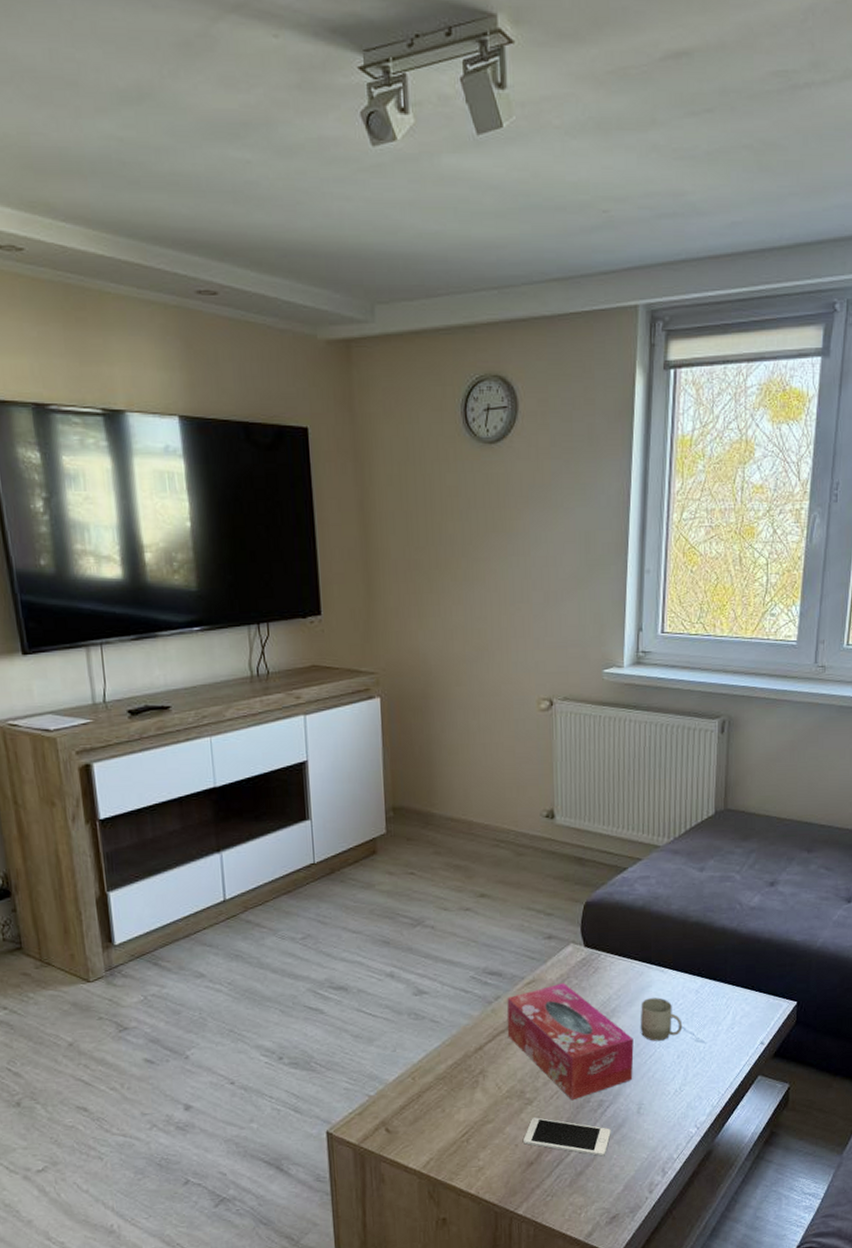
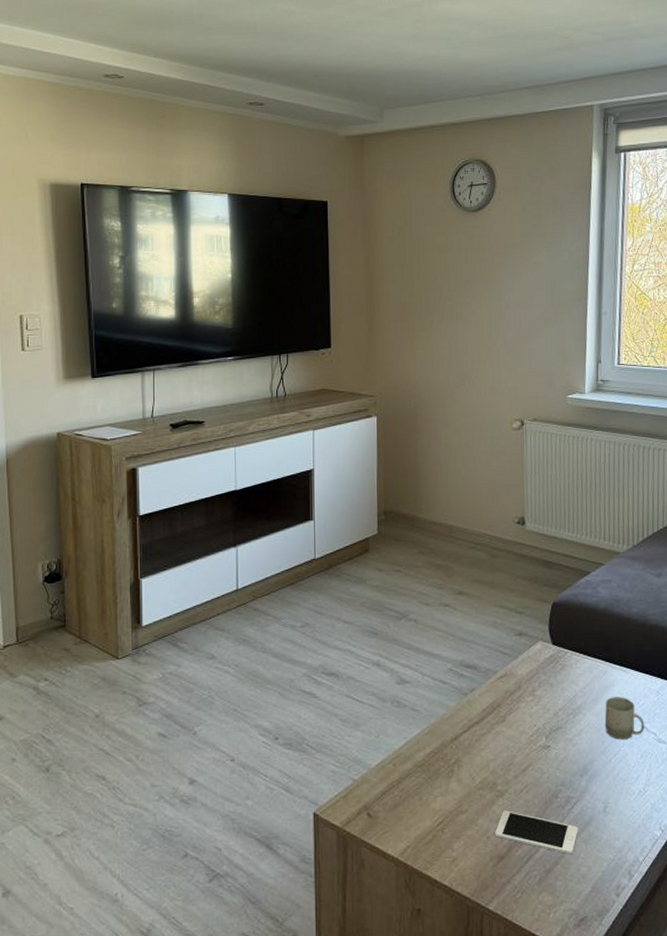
tissue box: present [507,982,634,1101] -> none [481,678,599,795]

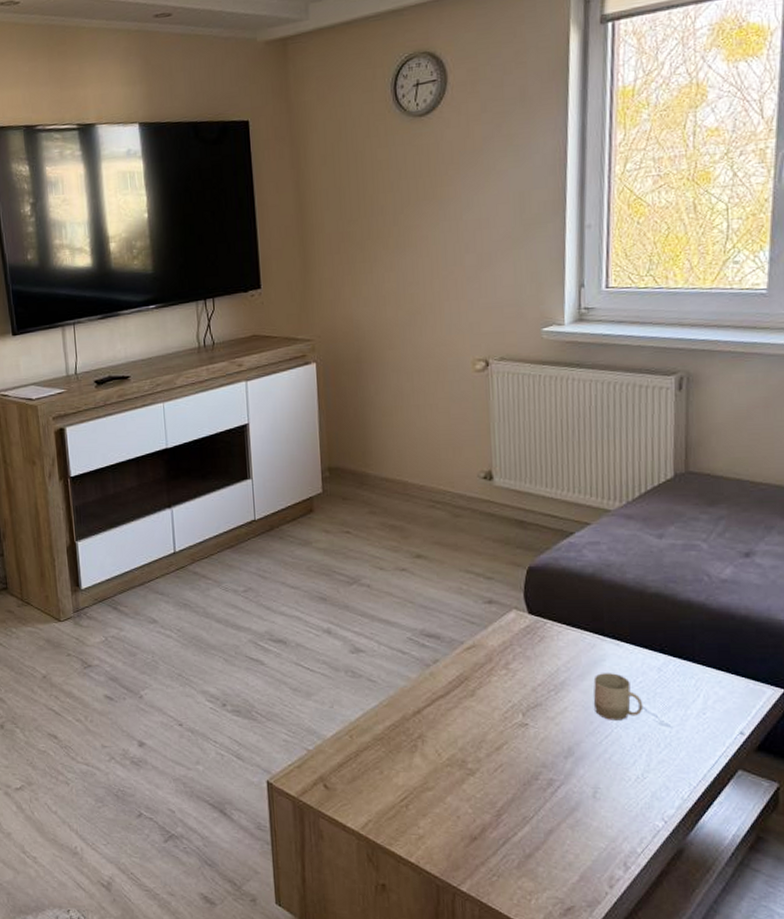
cell phone: present [495,810,578,855] -> none [466,790,563,841]

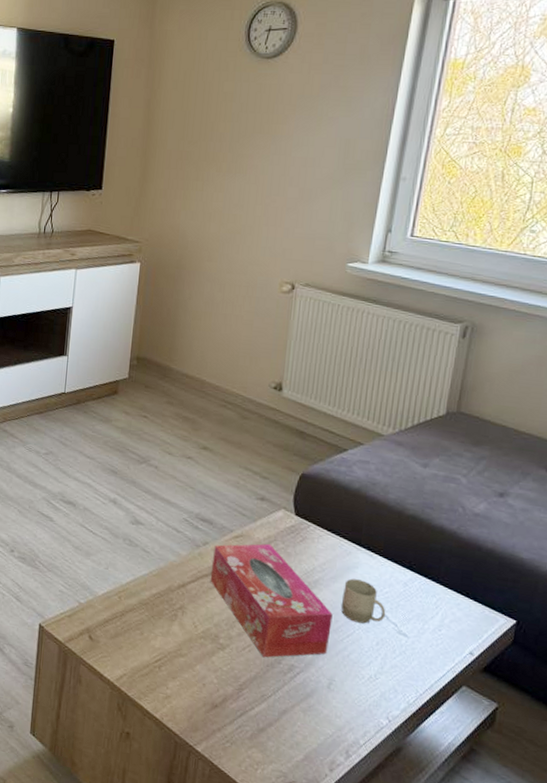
tissue box: none [446,650,587,776] -> present [210,543,333,658]

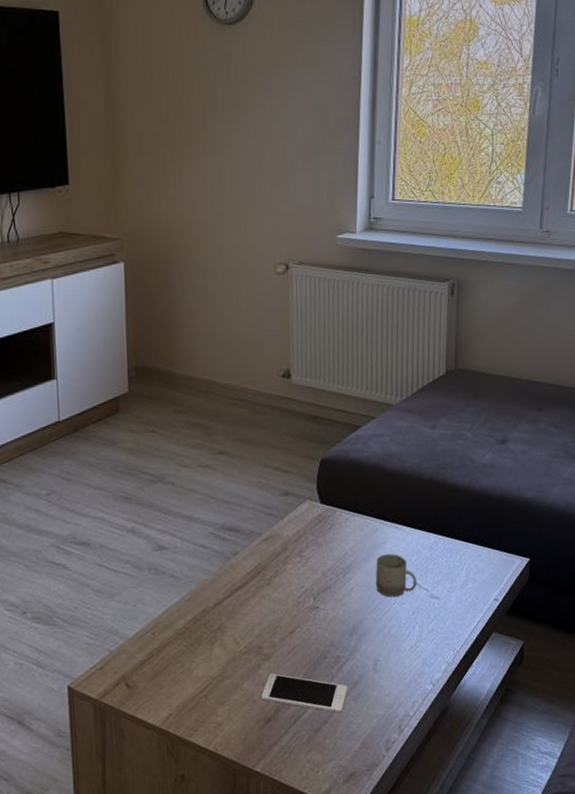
tissue box: present [210,543,333,658] -> none [245,538,370,657]
cell phone: none [211,663,298,721] -> present [261,673,348,713]

